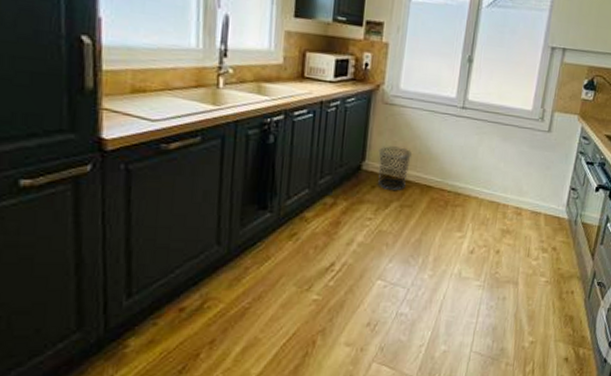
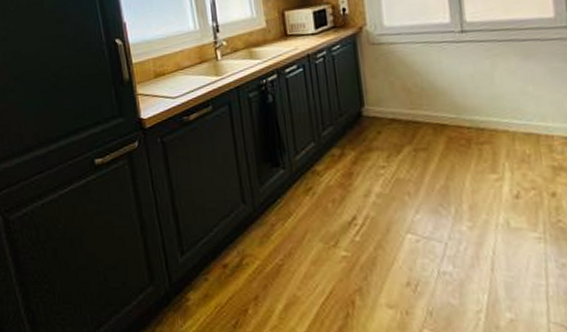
waste bin: present [378,146,412,191] -> none [376,86,415,135]

